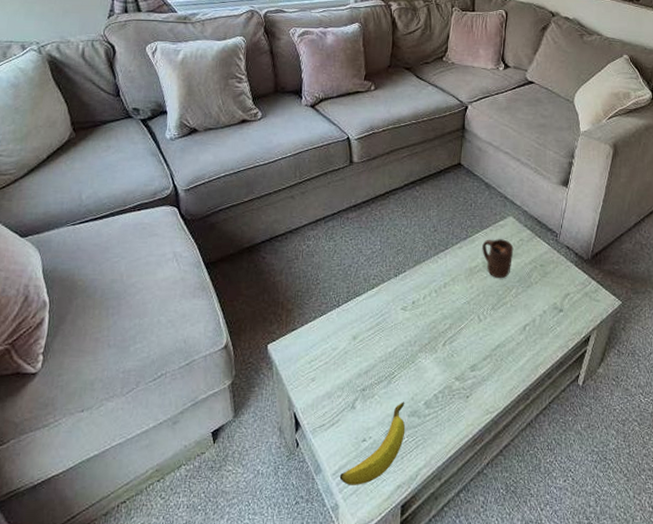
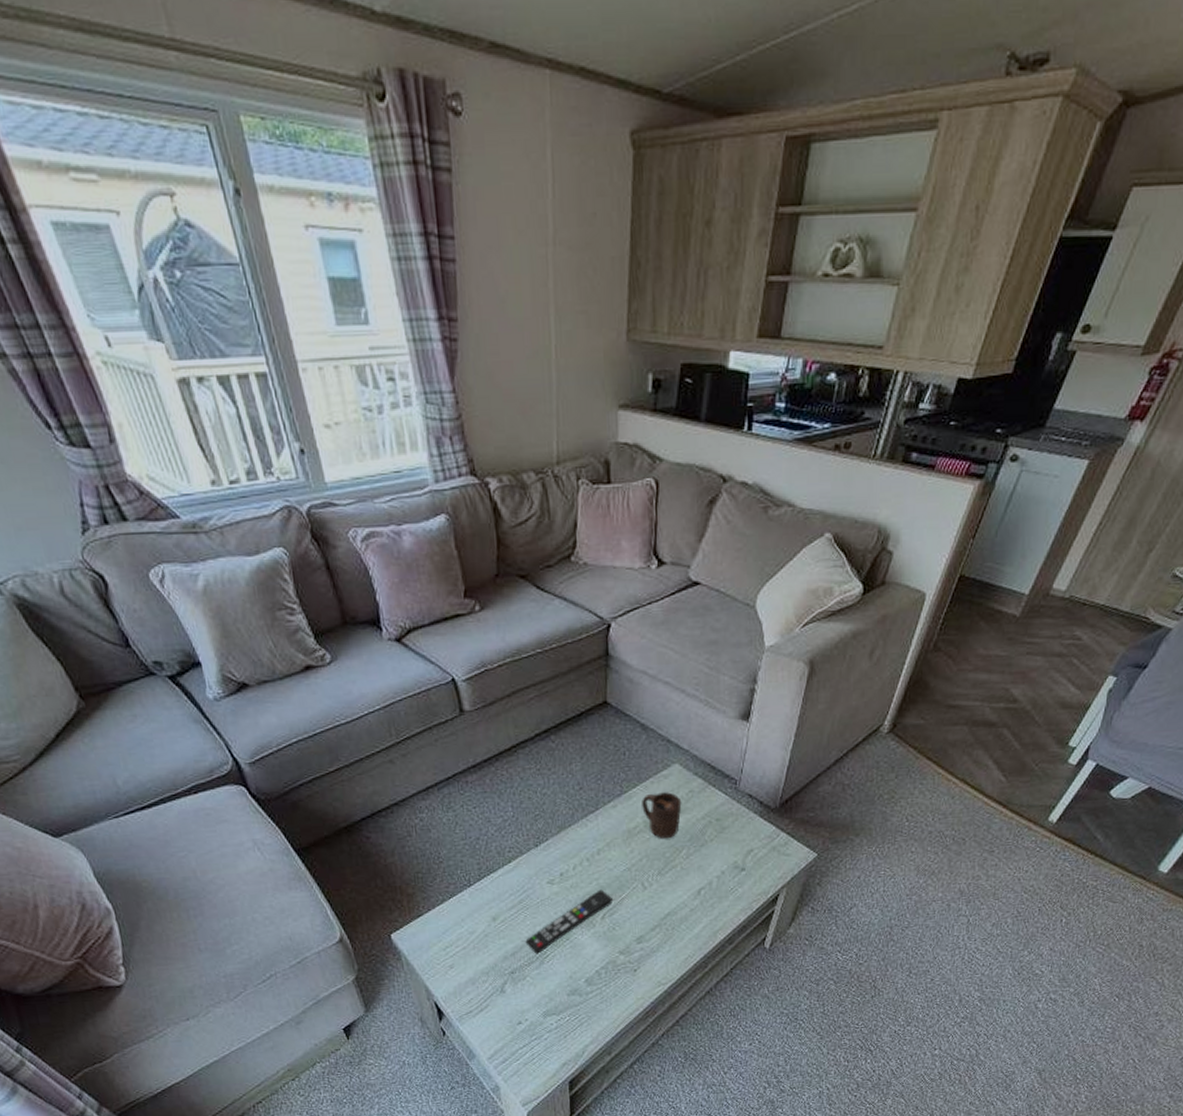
banana: present [339,402,405,485] -> none [496,981,565,1067]
remote control: none [377,318,454,374] -> present [525,889,614,954]

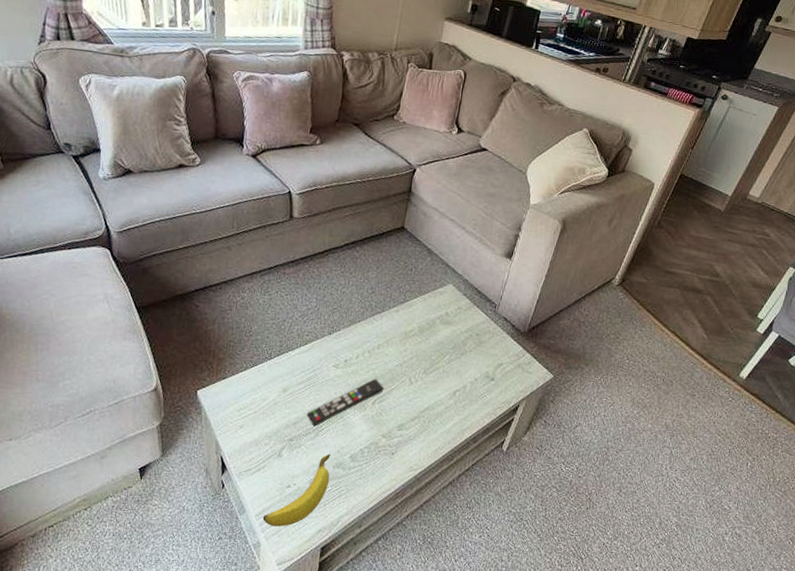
banana: none [496,981,565,1067] -> present [262,453,330,527]
cup: present [642,792,682,839] -> none [419,305,451,345]

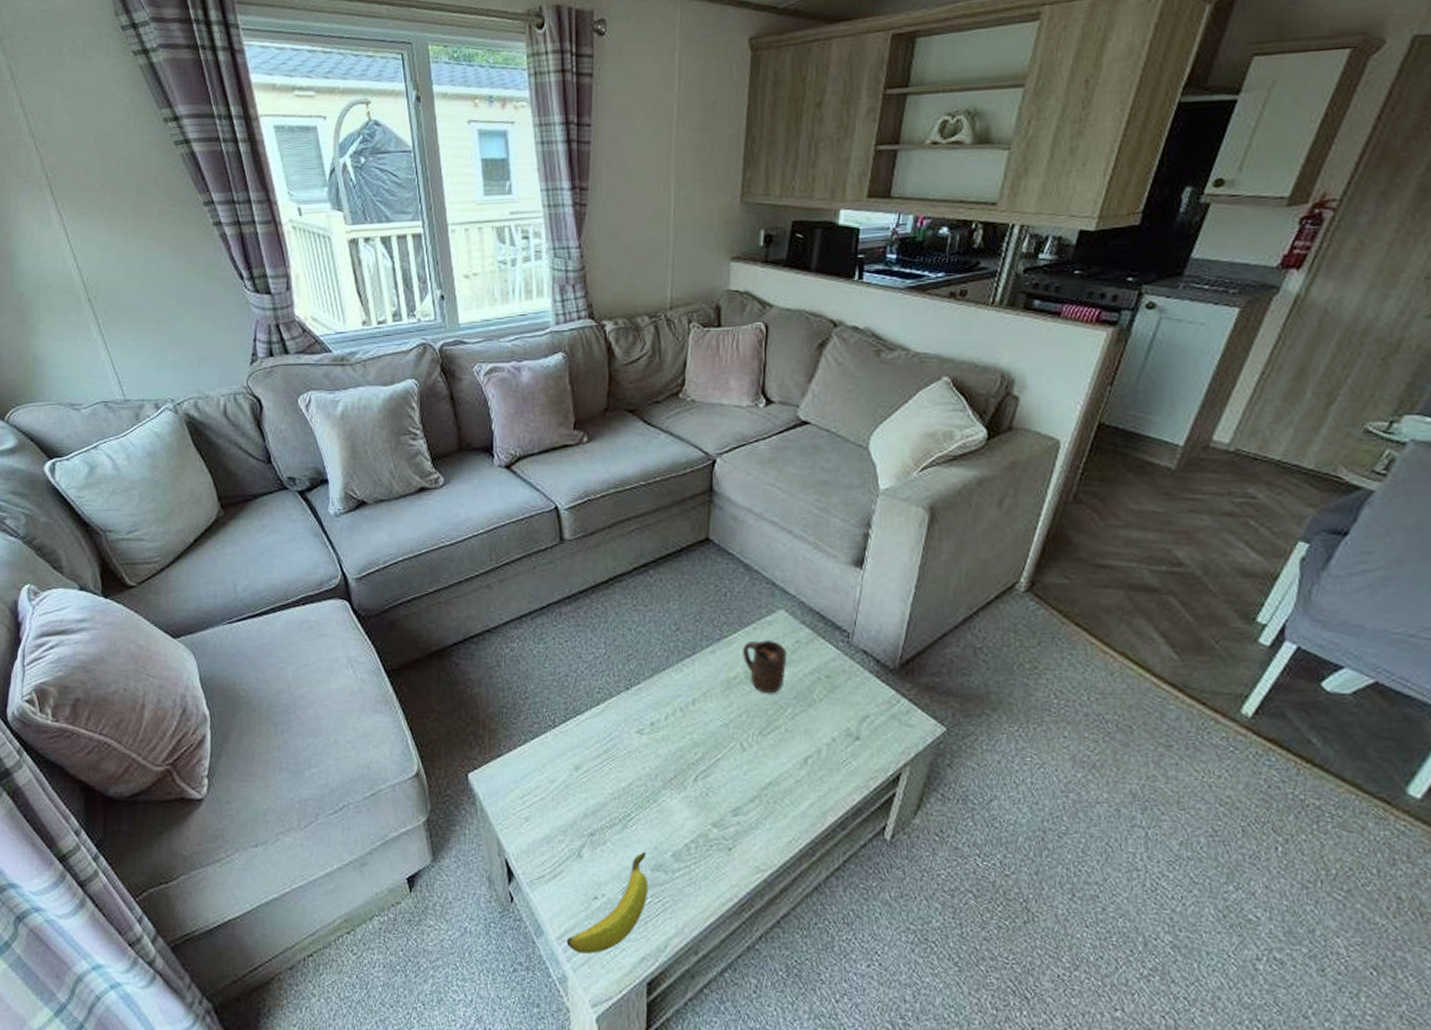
remote control: present [306,378,385,427] -> none [608,746,708,815]
cup: none [419,305,451,345] -> present [743,640,787,694]

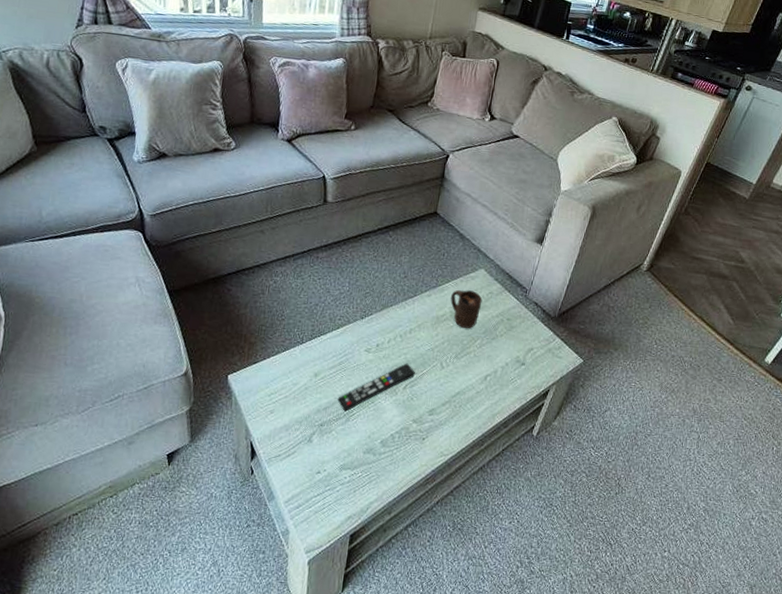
banana: present [566,851,647,954] -> none [291,439,361,514]
remote control: none [608,746,708,815] -> present [337,363,416,412]

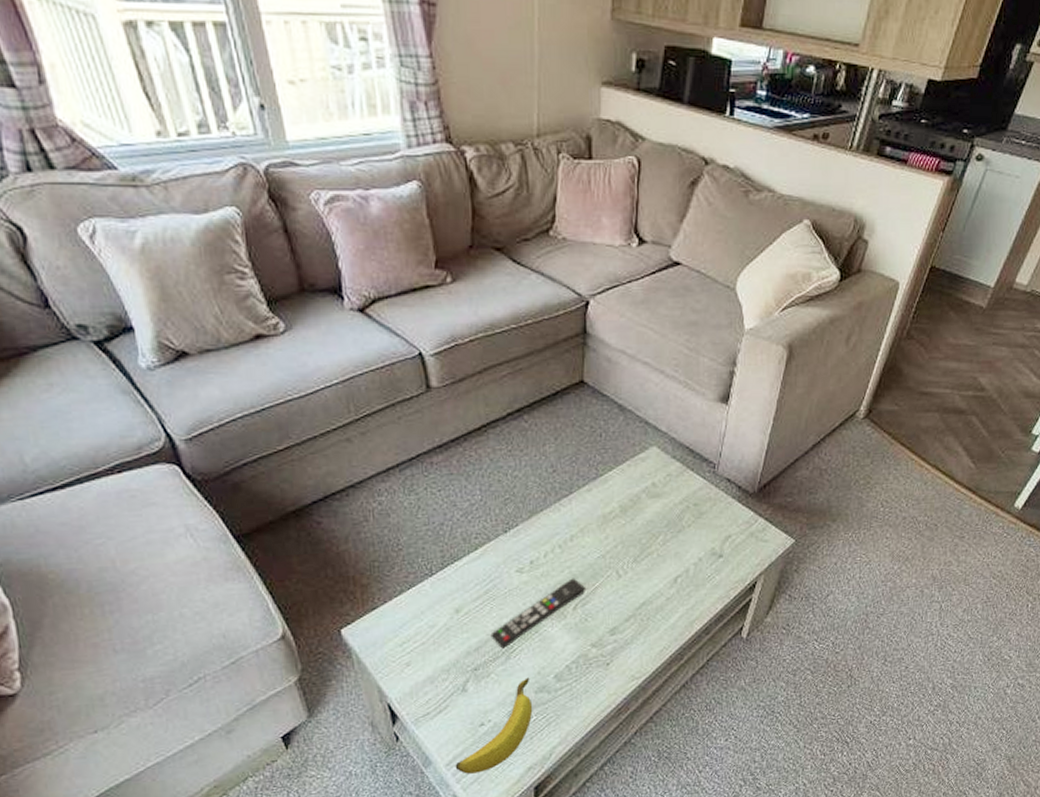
banana: none [291,439,361,514] -> present [455,677,532,774]
cup: present [450,290,483,329] -> none [618,475,659,525]

